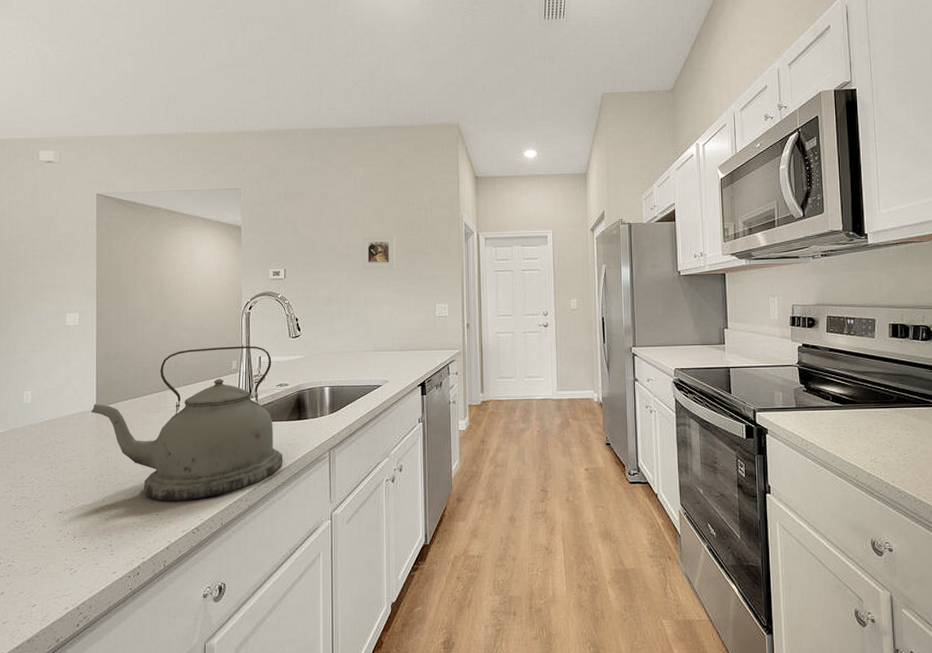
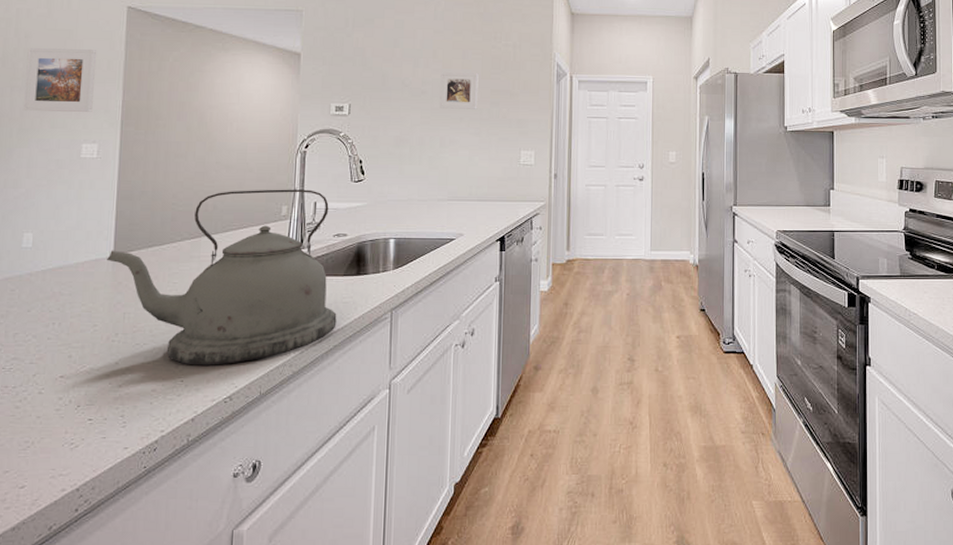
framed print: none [18,233,73,287] -> present [24,48,96,112]

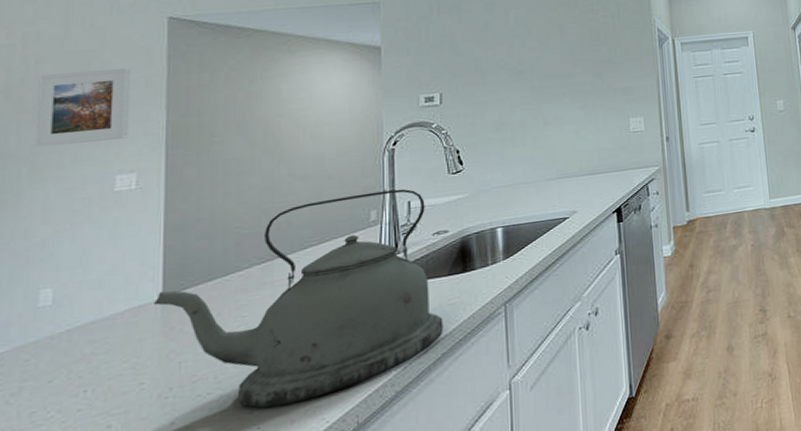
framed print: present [439,72,479,109] -> none [538,46,580,86]

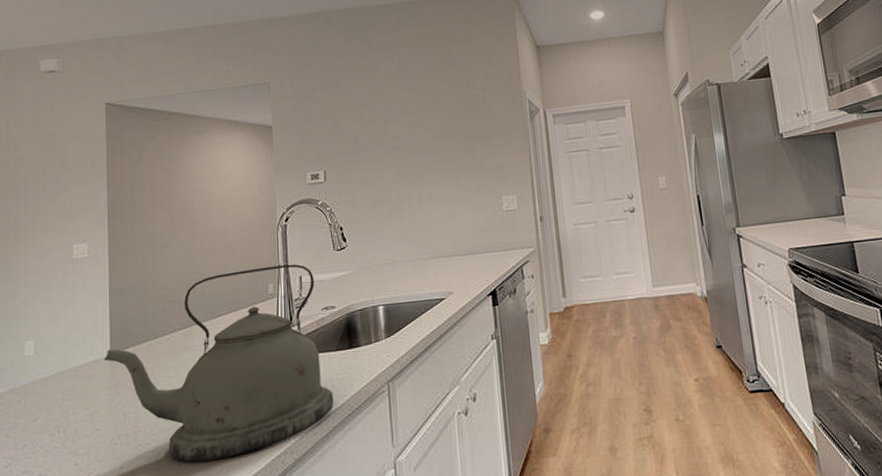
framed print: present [36,68,130,147] -> none [18,150,80,219]

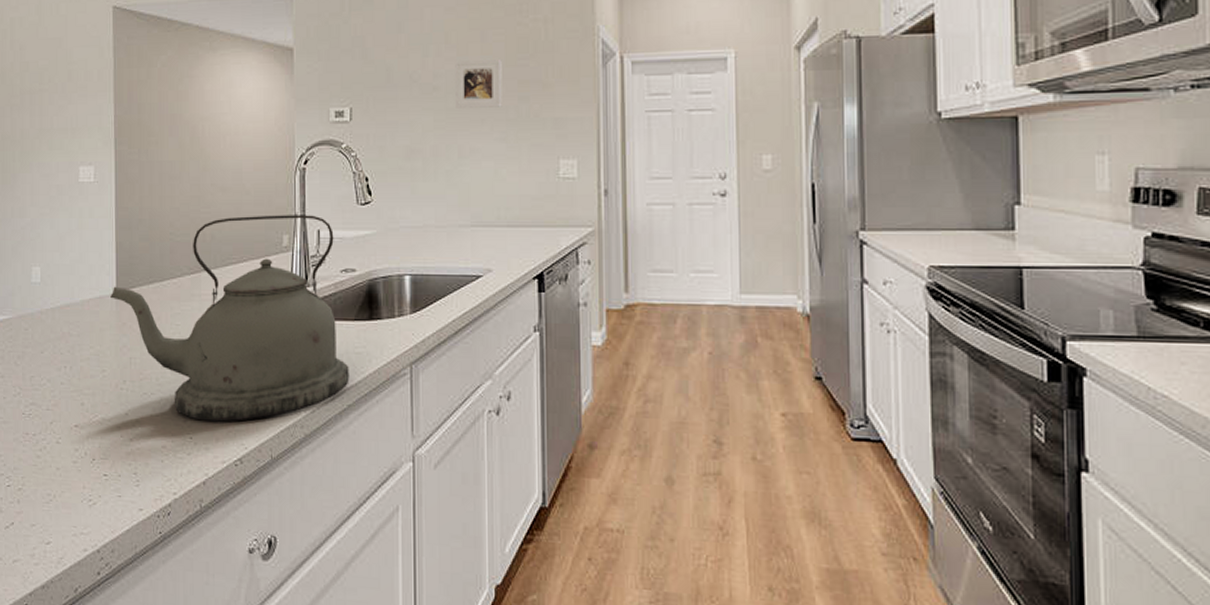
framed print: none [411,121,453,163] -> present [455,58,502,108]

